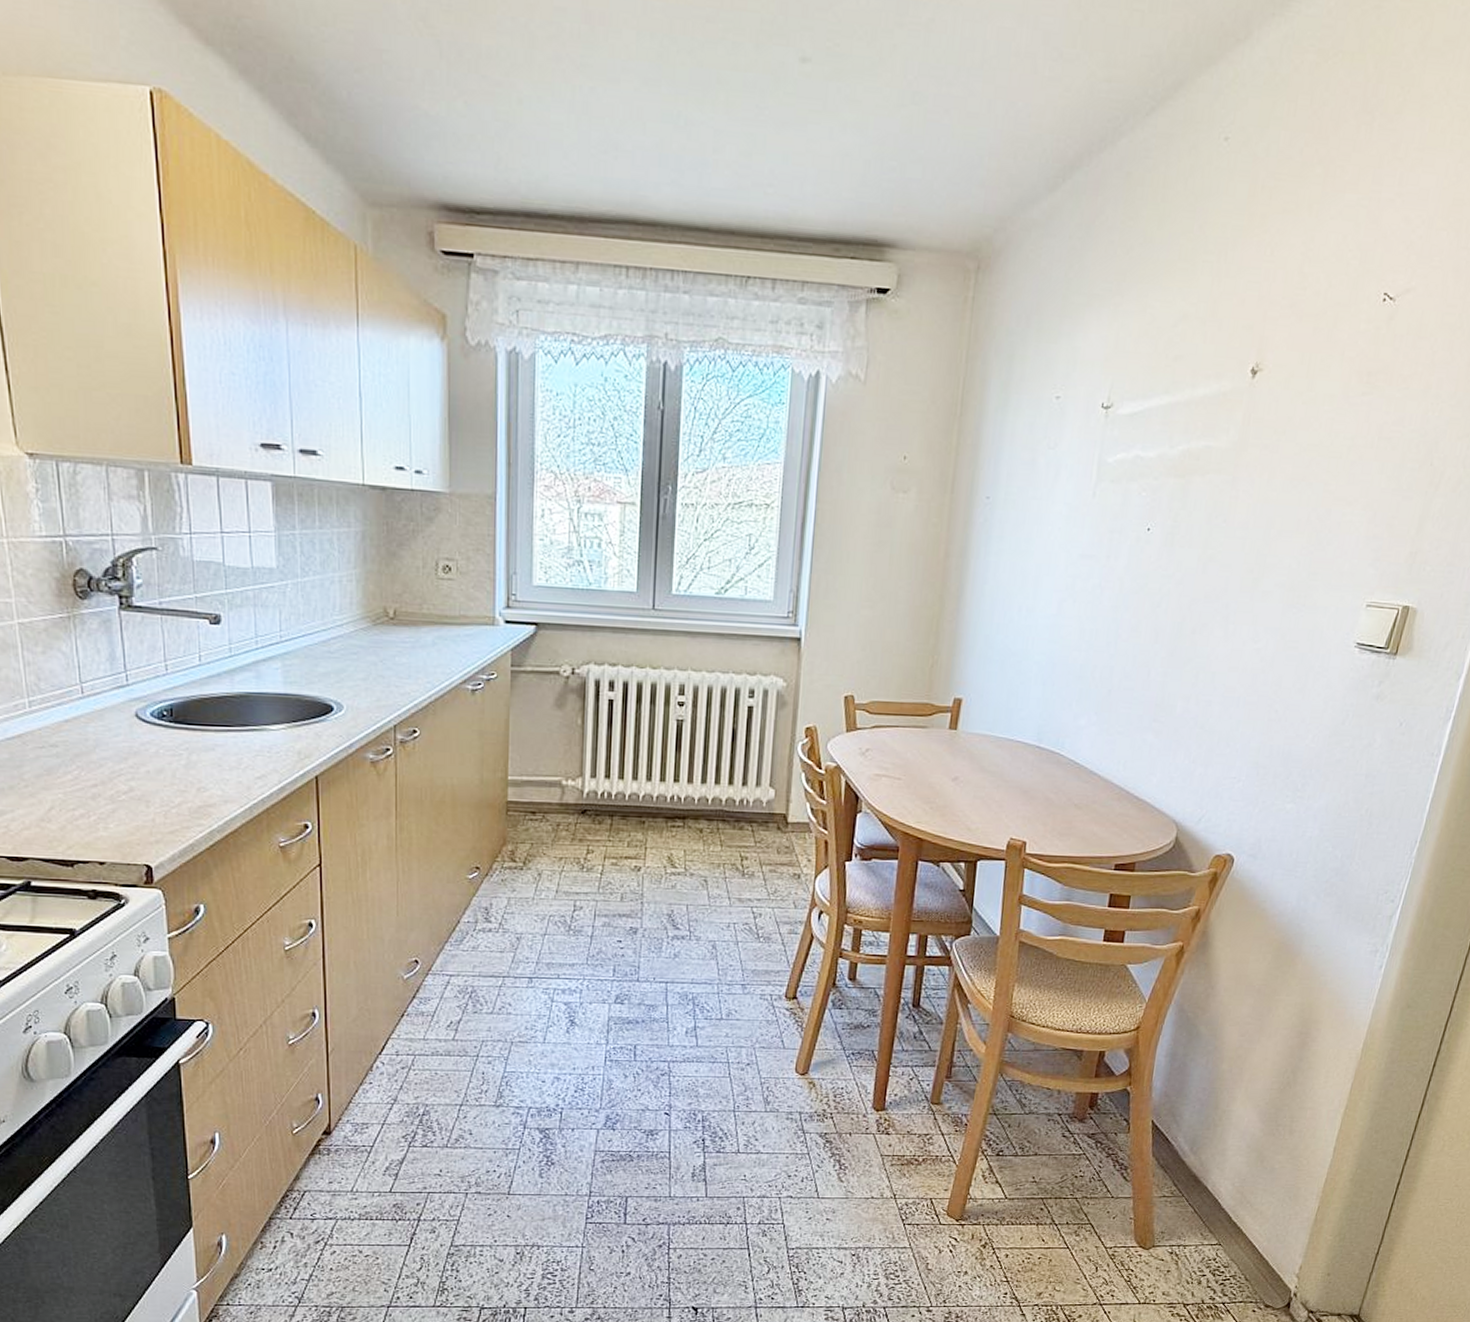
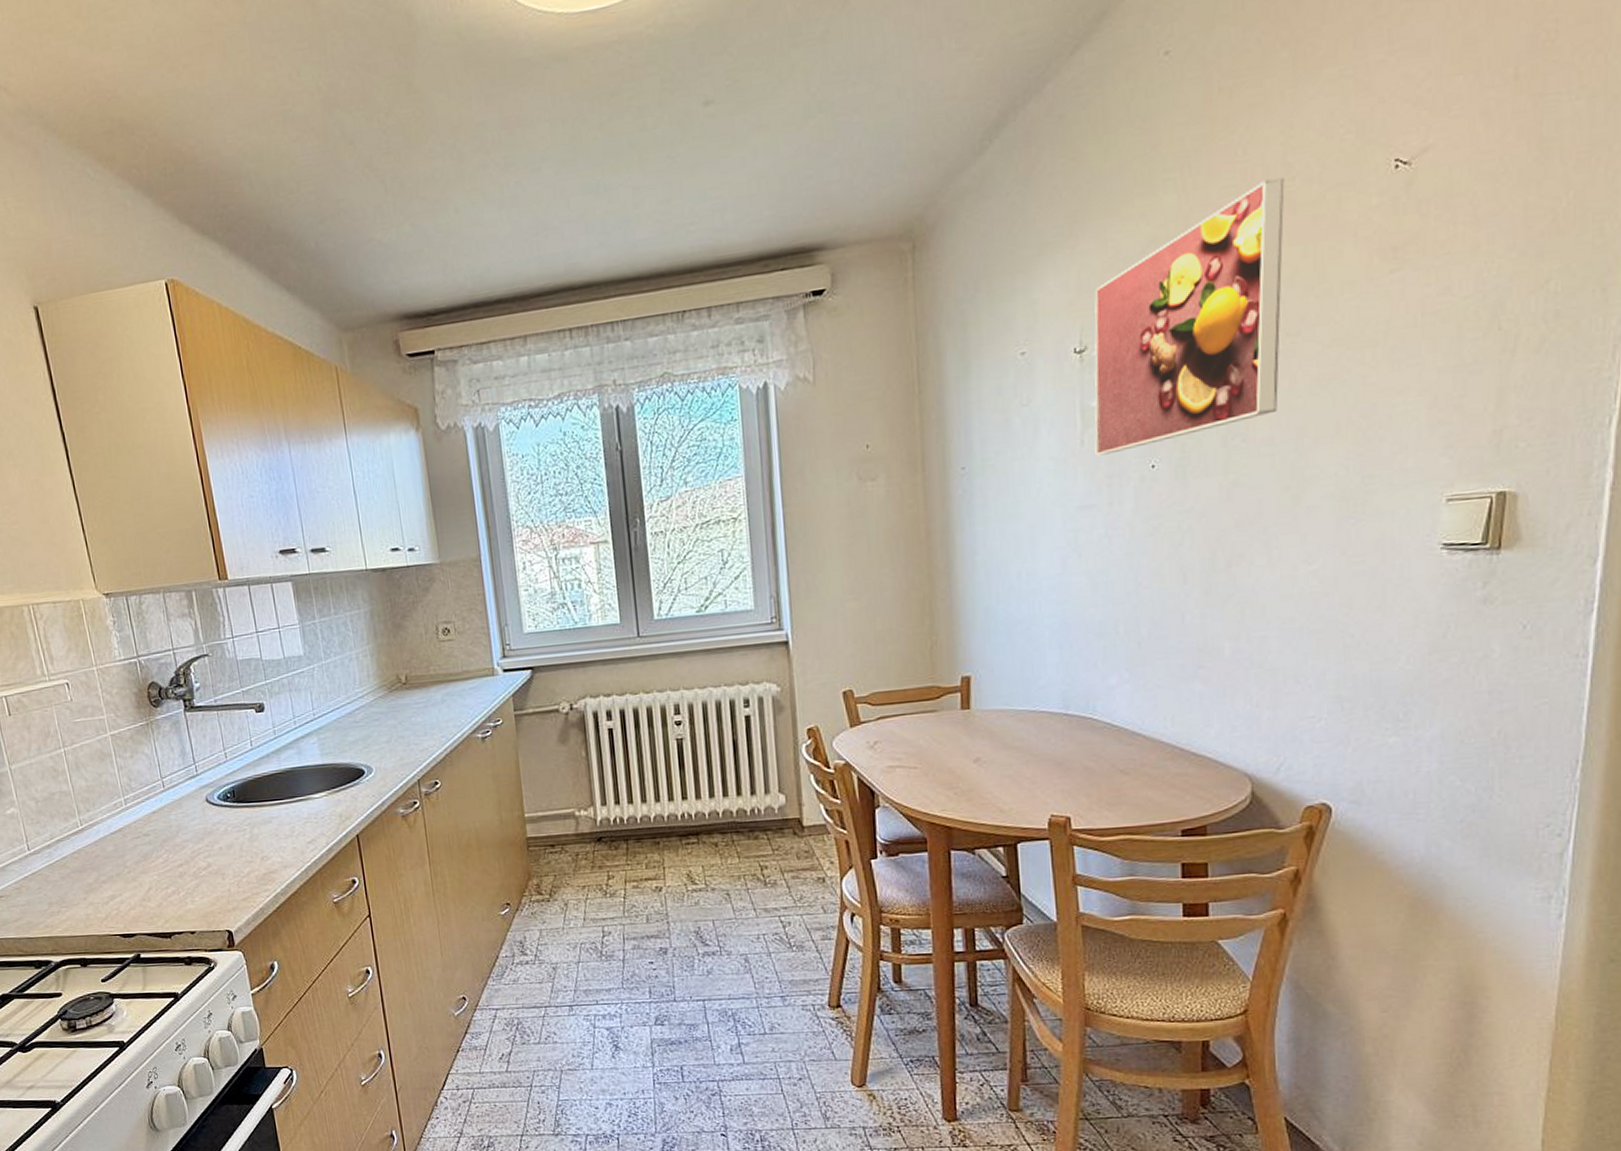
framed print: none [1103,284,1299,511] -> present [1094,177,1285,456]

